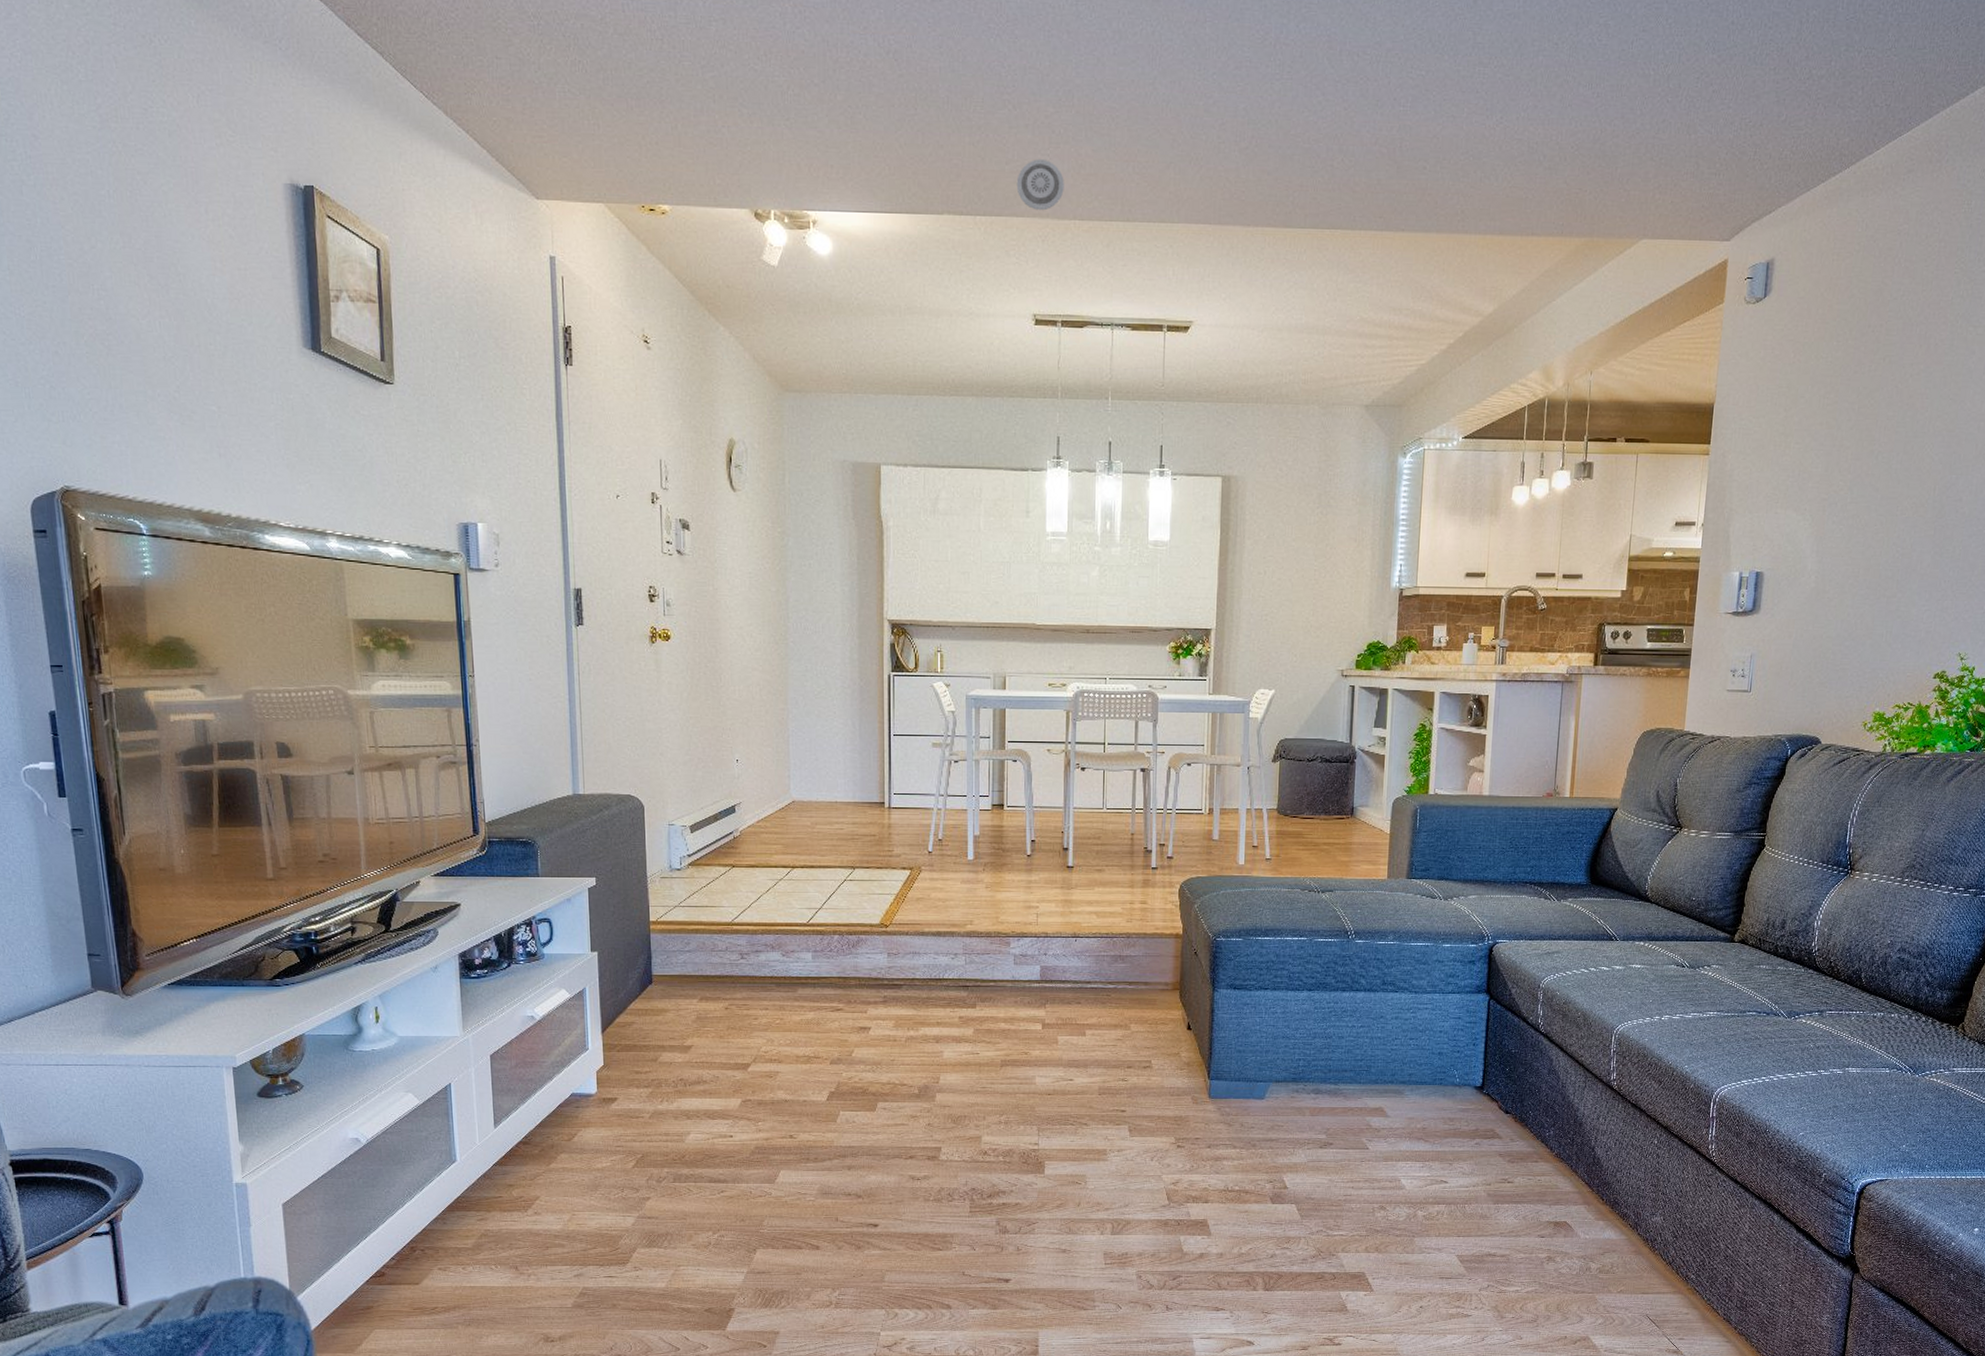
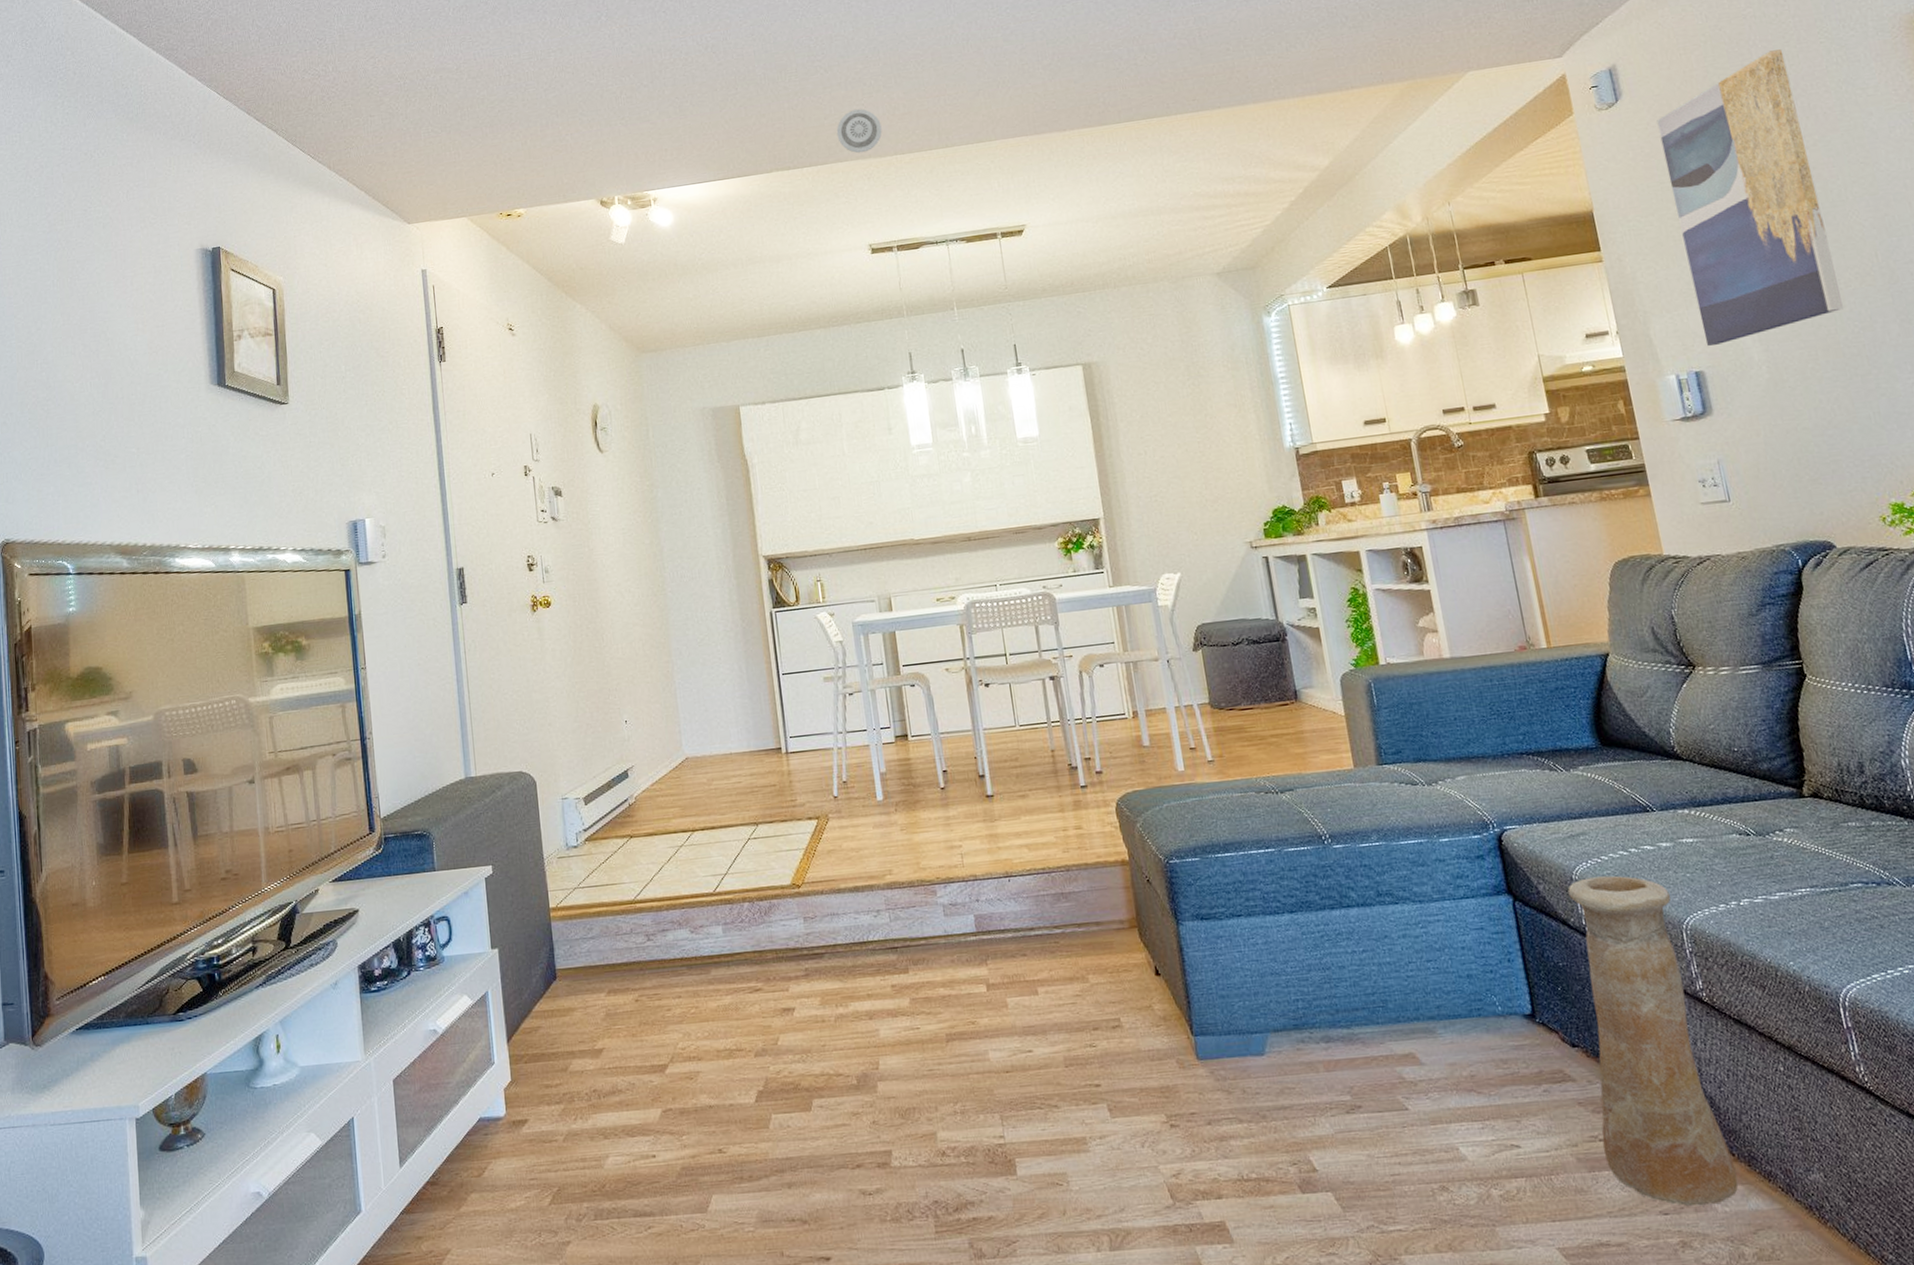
vase: none [1509,987,1611,1233] -> present [1567,875,1738,1207]
wall art: none [1772,272,1921,550] -> present [1656,49,1845,346]

